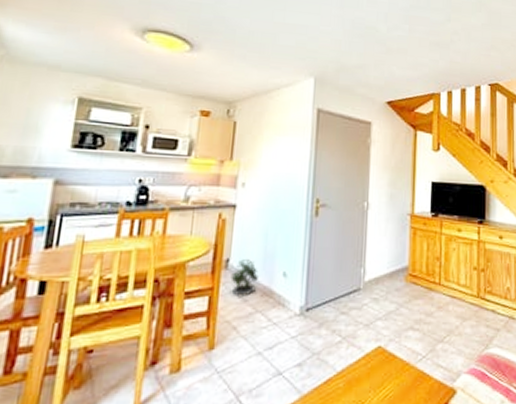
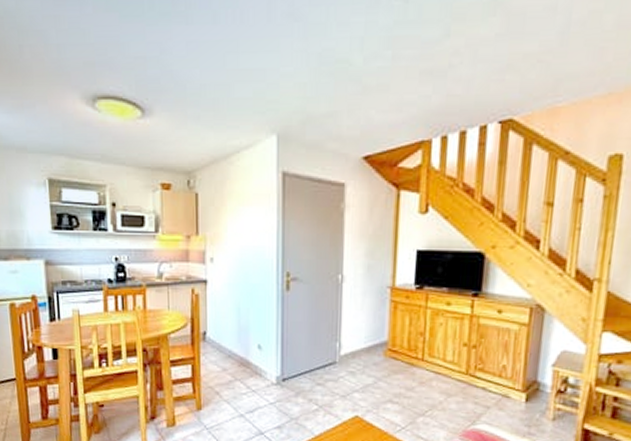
potted plant: present [230,259,259,298] -> none [209,332,235,367]

